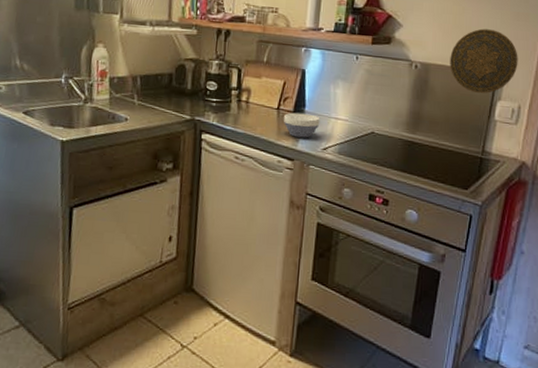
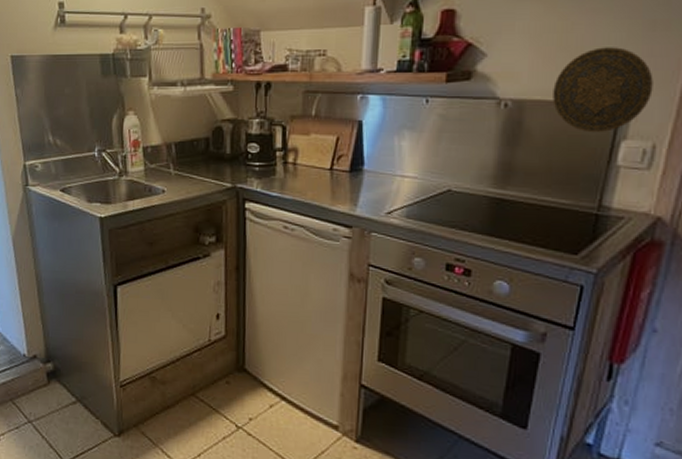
bowl: present [283,112,320,138] -> none [337,172,383,201]

